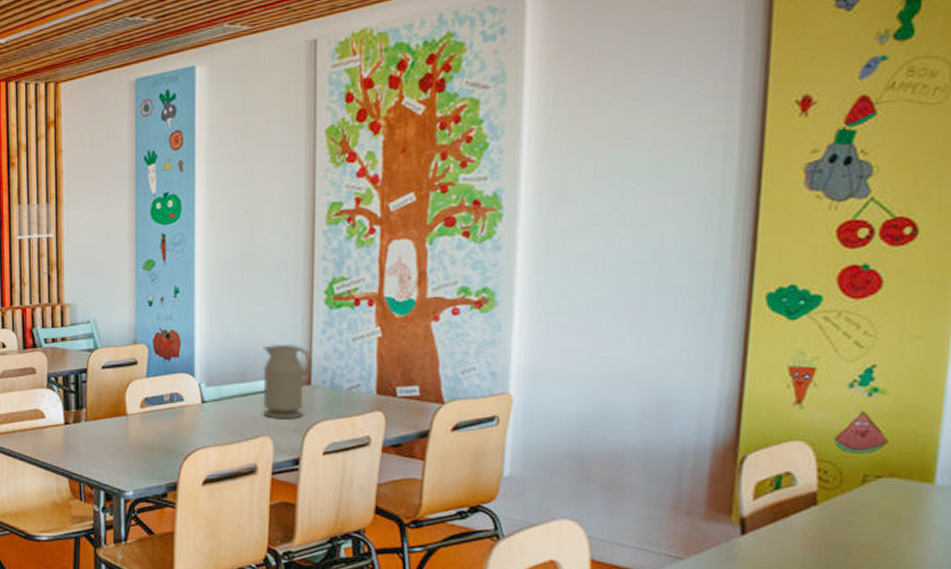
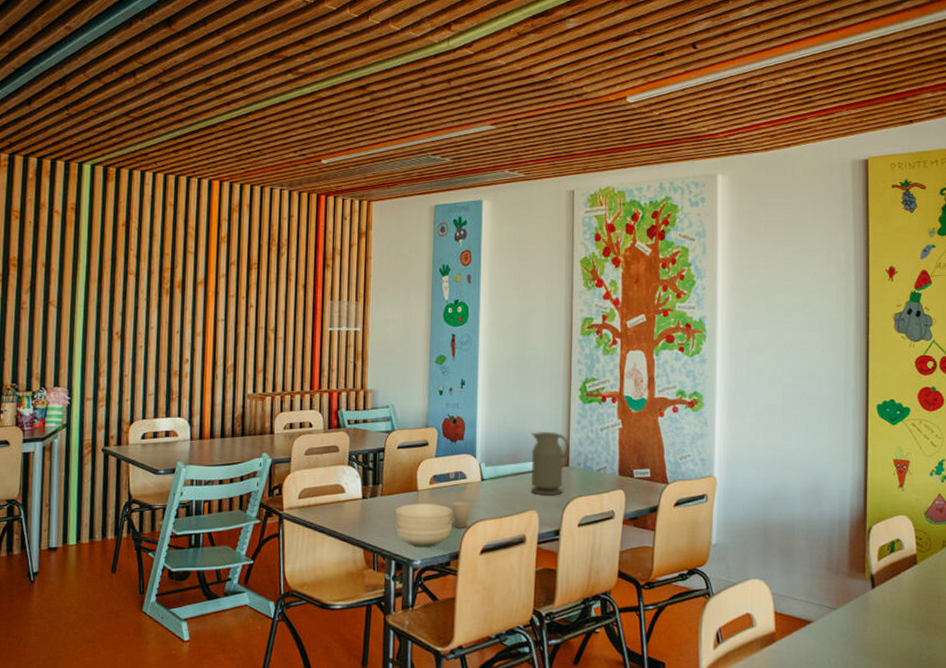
bowl: none [102,428,169,477] -> present [395,502,453,547]
cup: none [166,425,190,457] -> present [451,500,471,528]

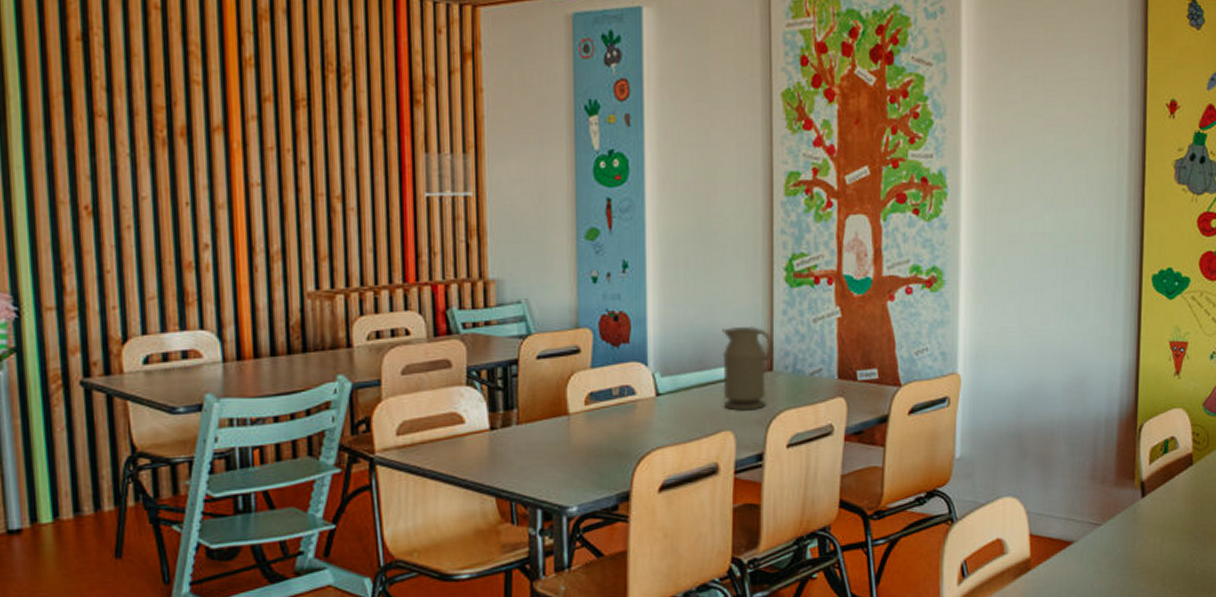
bowl: present [395,502,453,547] -> none [538,430,620,489]
cup: present [451,500,471,528] -> none [616,423,644,461]

